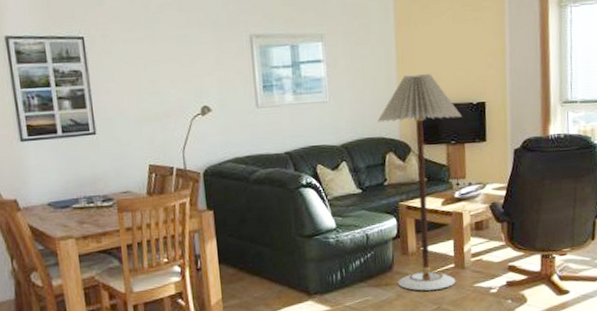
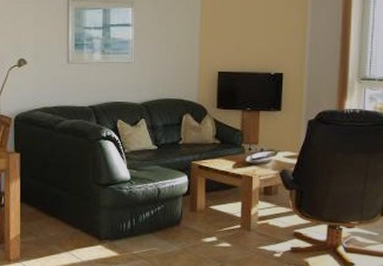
floor lamp: present [377,73,462,291] -> none [177,42,259,248]

